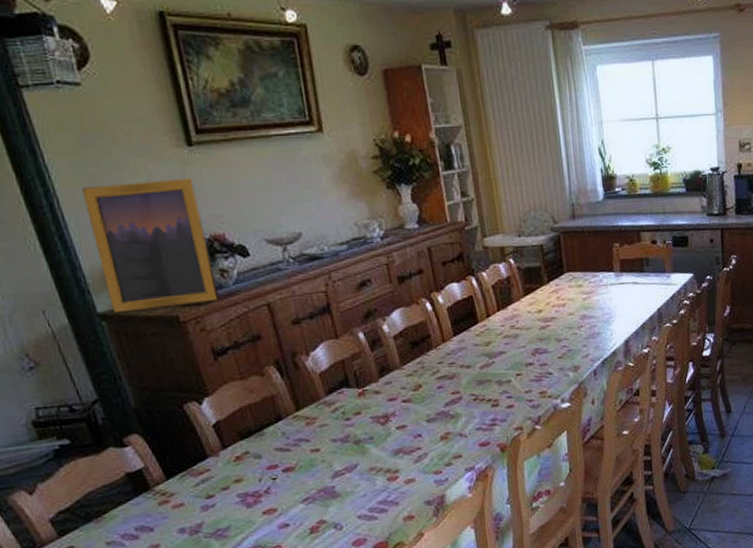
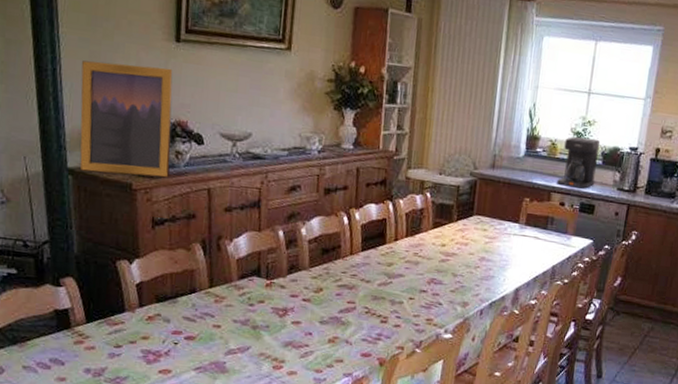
coffee maker: none [642,166,683,223] -> present [557,136,601,189]

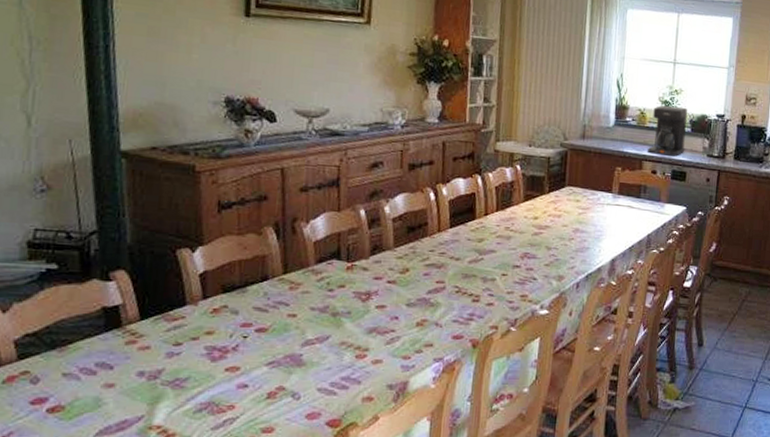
picture frame: present [79,60,173,178] -> none [134,36,242,159]

